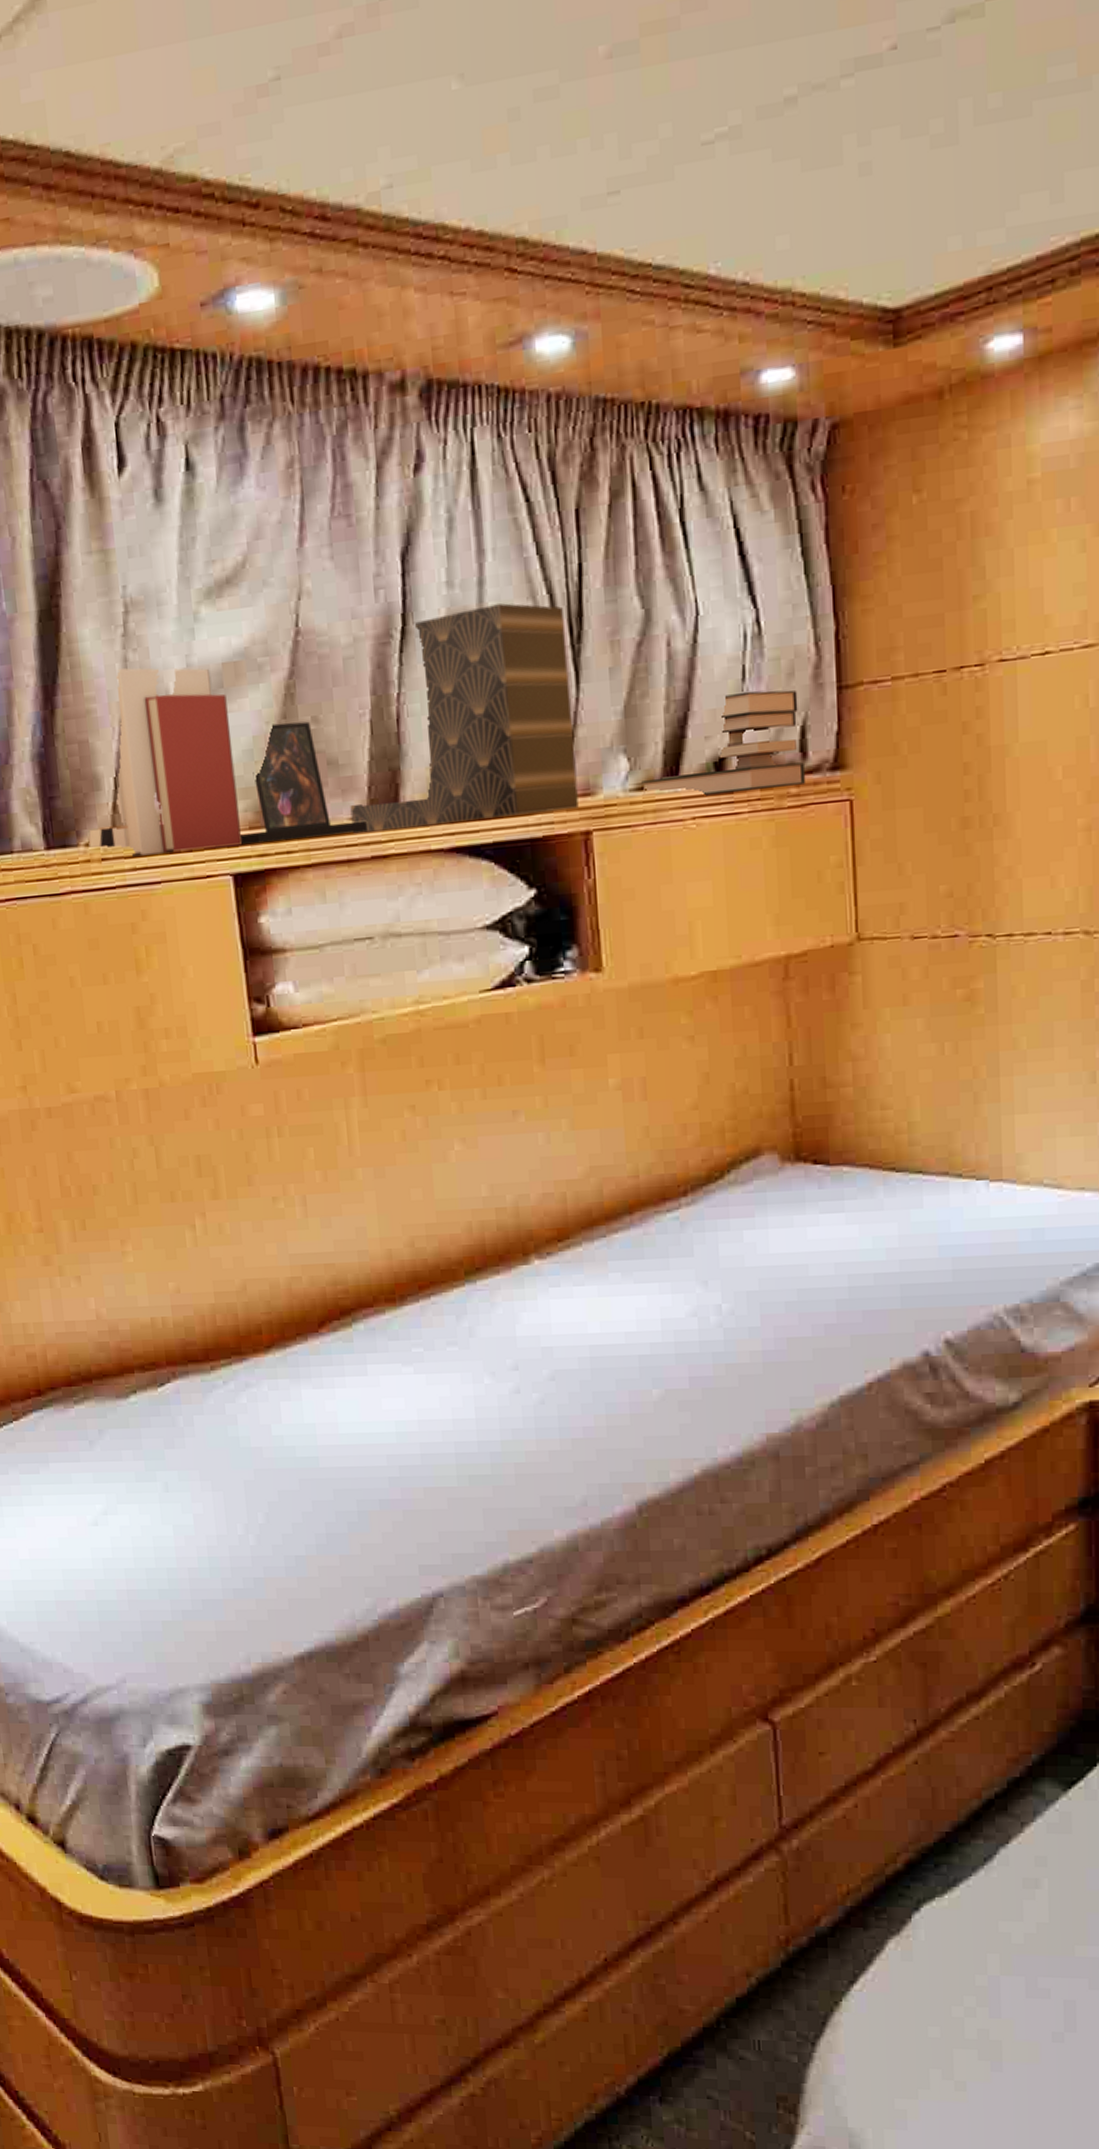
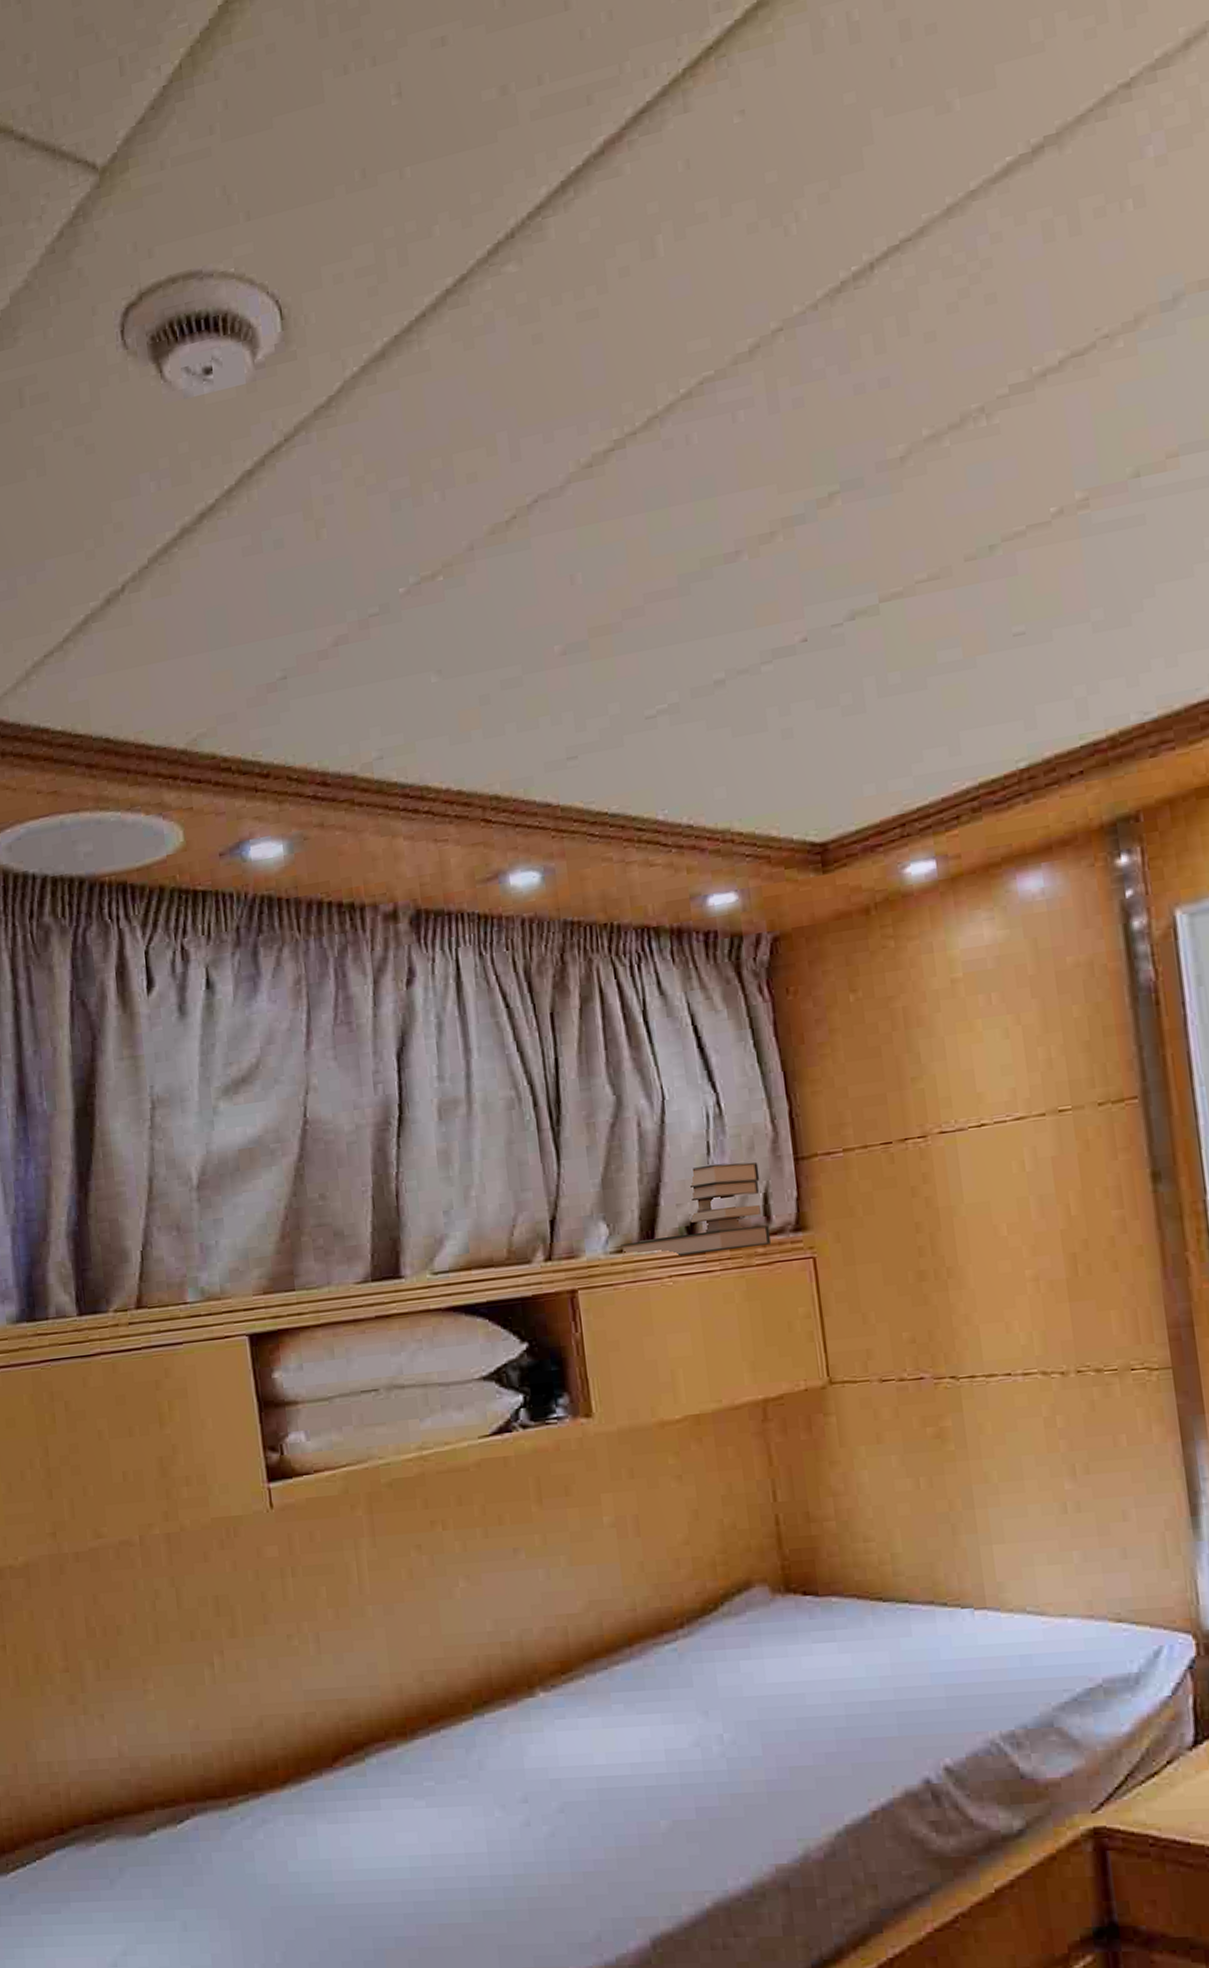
books: present [88,667,243,859] -> none [117,1154,258,1322]
photo frame: present [215,721,367,848] -> none [233,1198,371,1312]
decorative box: present [350,603,579,834] -> none [355,1093,564,1297]

